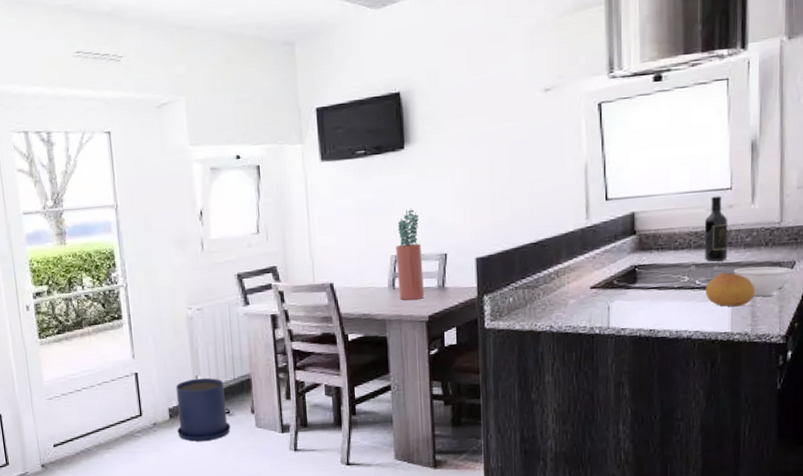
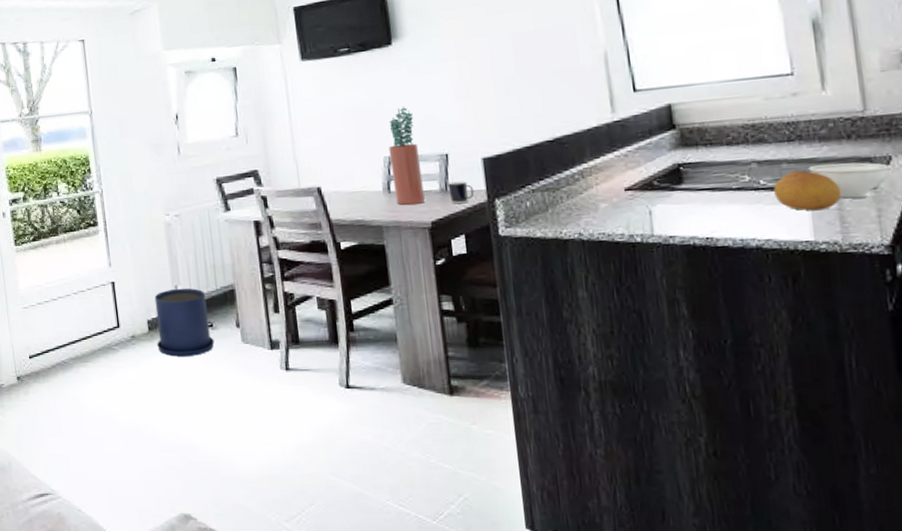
mug: none [445,278,467,300] -> present [448,181,474,204]
wine bottle: present [704,196,728,262] -> none [762,82,798,158]

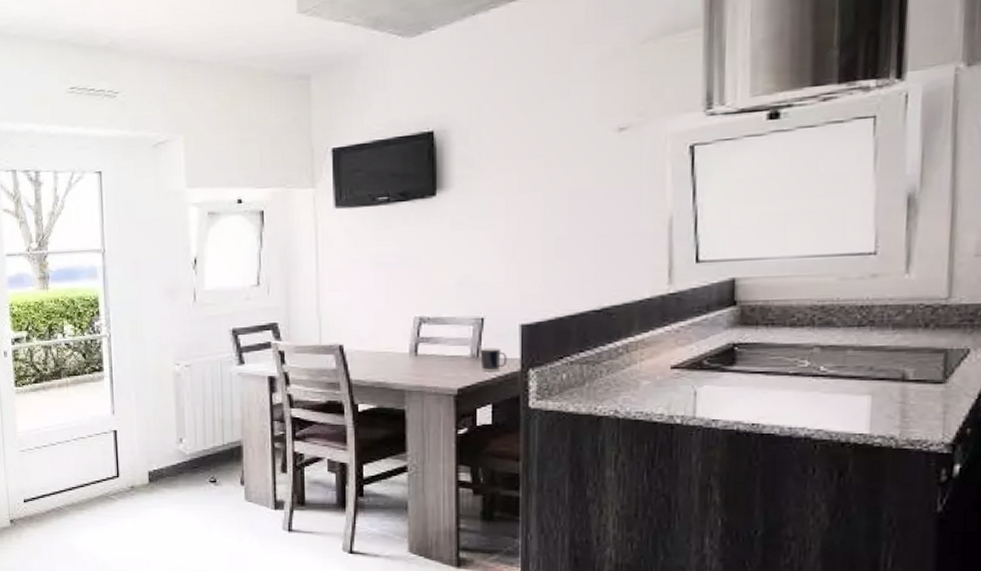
planter: present [154,288,215,357] -> none [157,441,217,511]
vase: present [389,106,425,205] -> none [420,264,453,369]
fruit: present [773,170,842,211] -> none [834,358,908,403]
bowl: present [808,162,891,199] -> none [875,353,967,392]

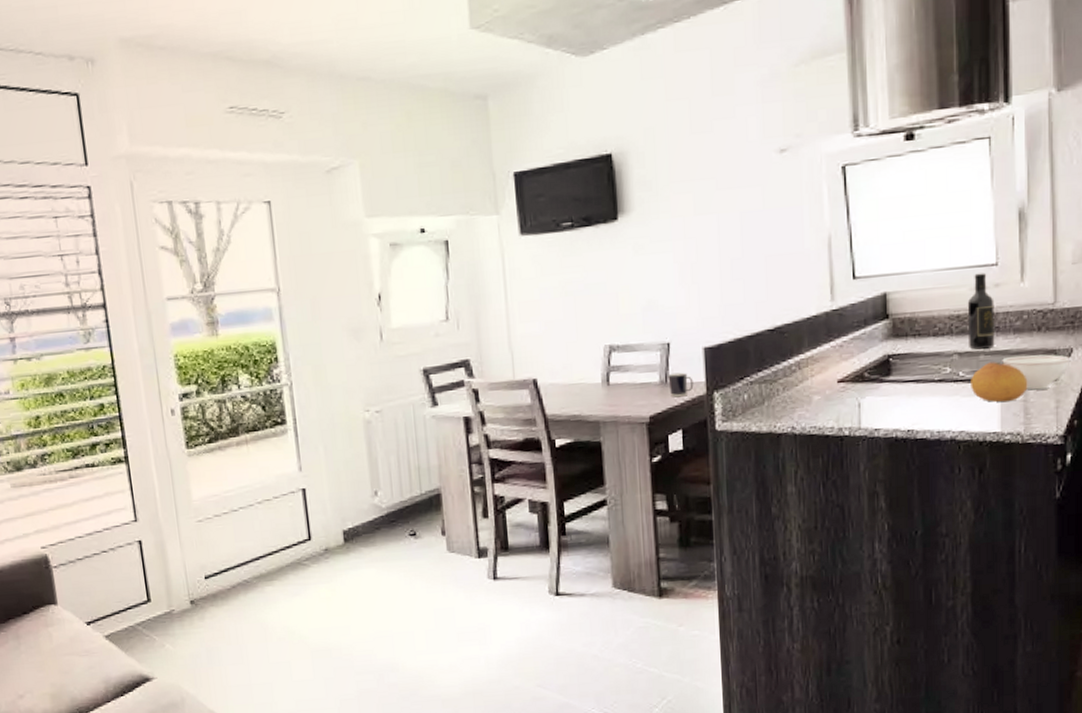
wine bottle: none [833,262,870,344] -> present [967,273,995,350]
fruit: none [834,358,908,403] -> present [971,361,1028,403]
bowl: none [875,353,967,392] -> present [1002,354,1071,390]

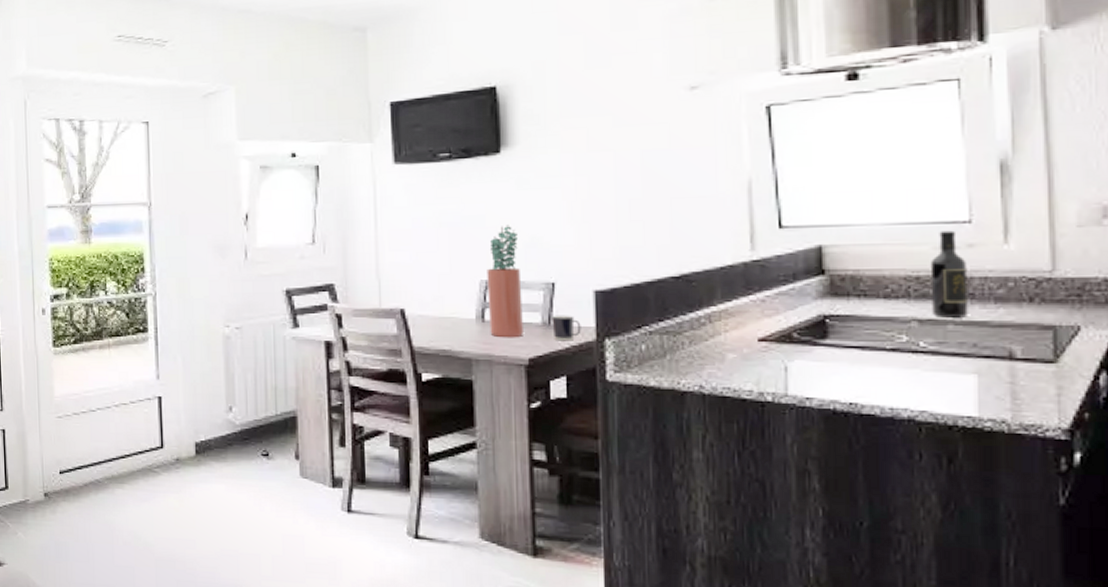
vase: none [610,289,644,399] -> present [487,224,523,337]
fruit: present [971,361,1028,403] -> none [935,334,1016,382]
bowl: present [1002,354,1071,390] -> none [979,329,1078,372]

